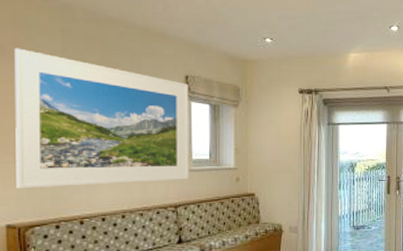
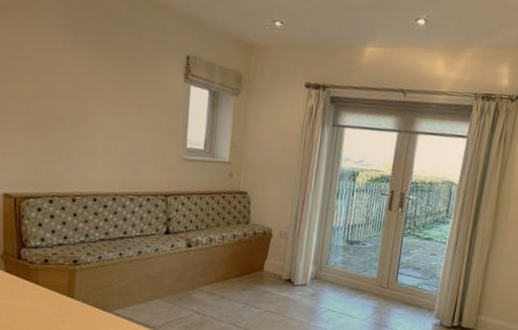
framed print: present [14,48,190,189] -> none [14,9,190,169]

